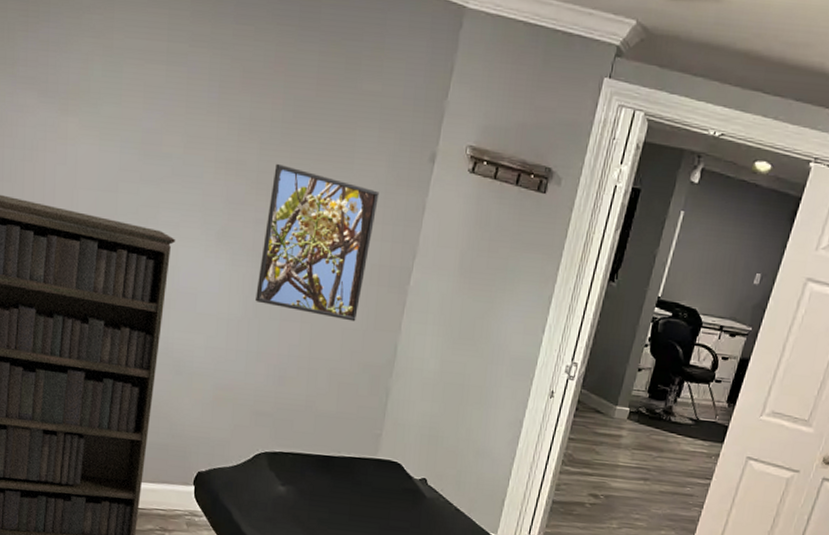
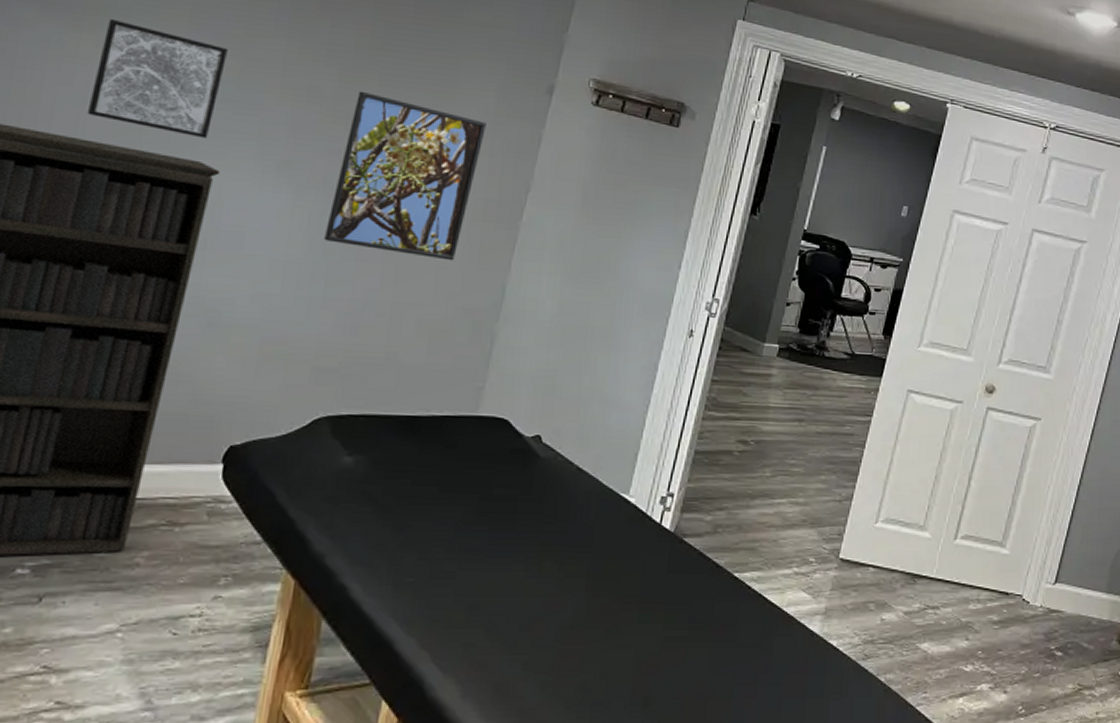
wall art: none [78,102,174,210] -> present [86,18,228,139]

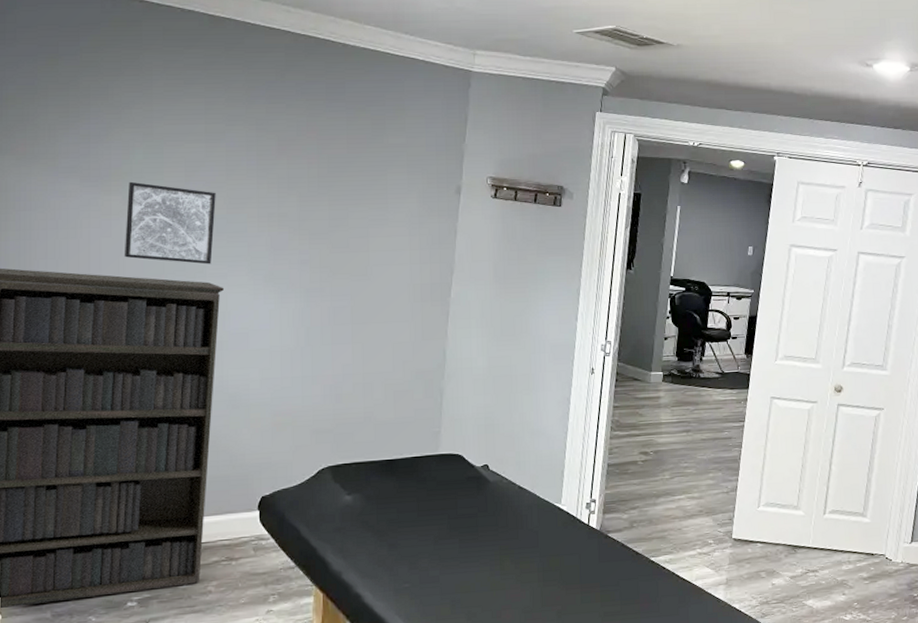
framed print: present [324,91,486,261] -> none [306,211,414,336]

